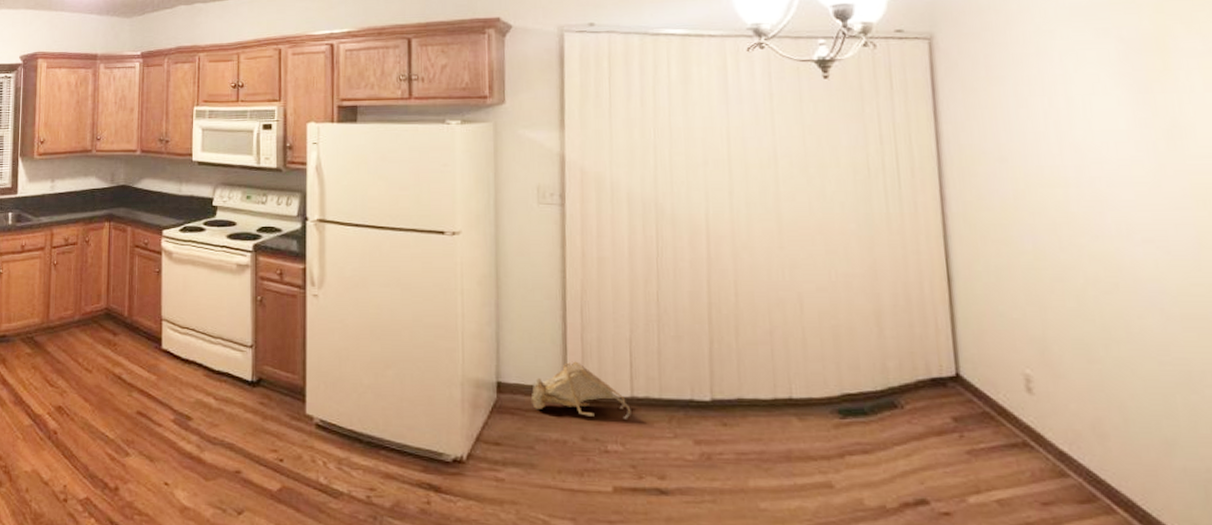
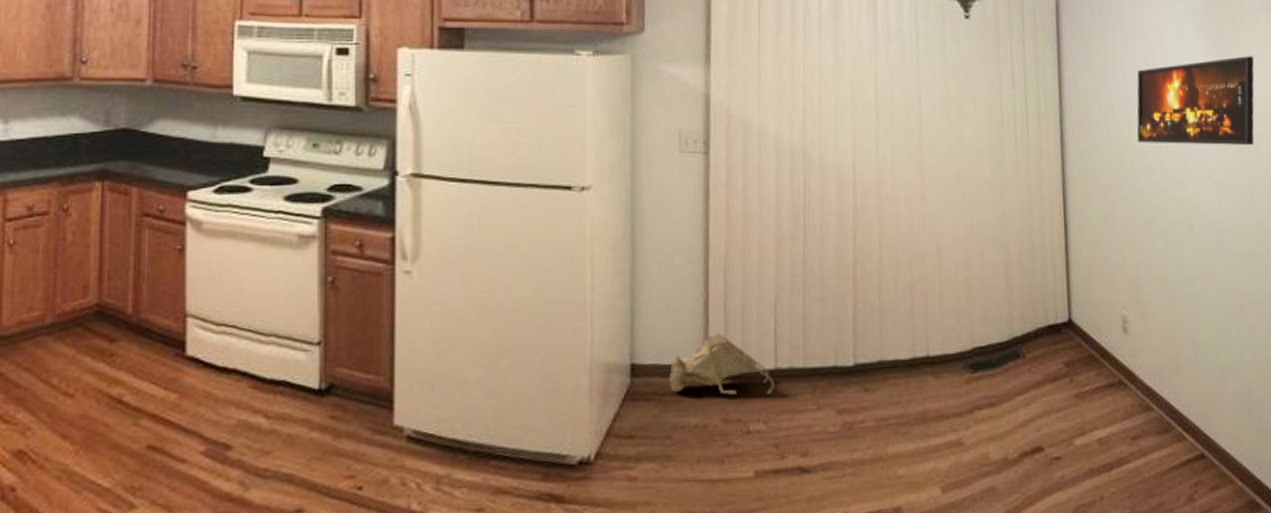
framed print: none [1035,103,1201,199] -> present [1137,56,1254,145]

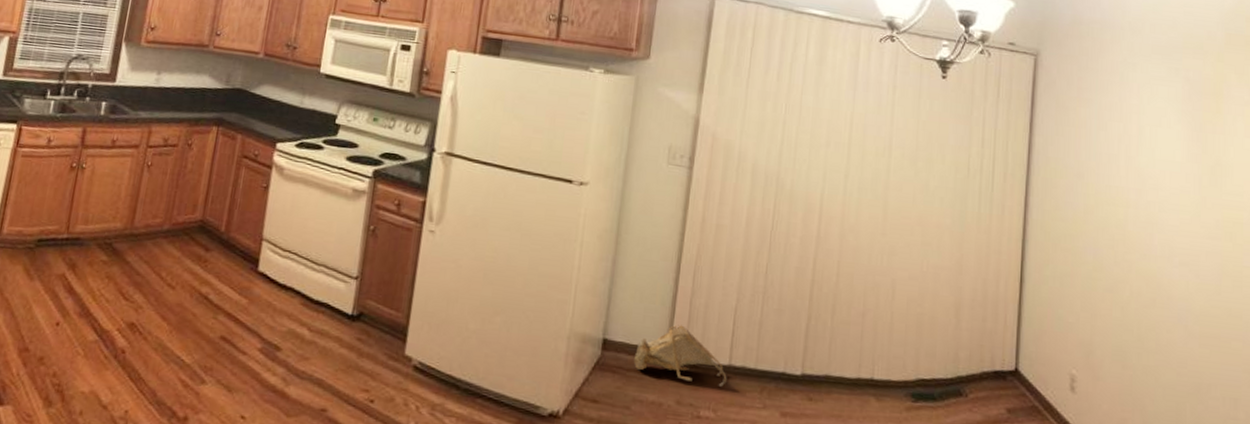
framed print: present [1137,56,1254,145] -> none [1103,144,1237,231]

